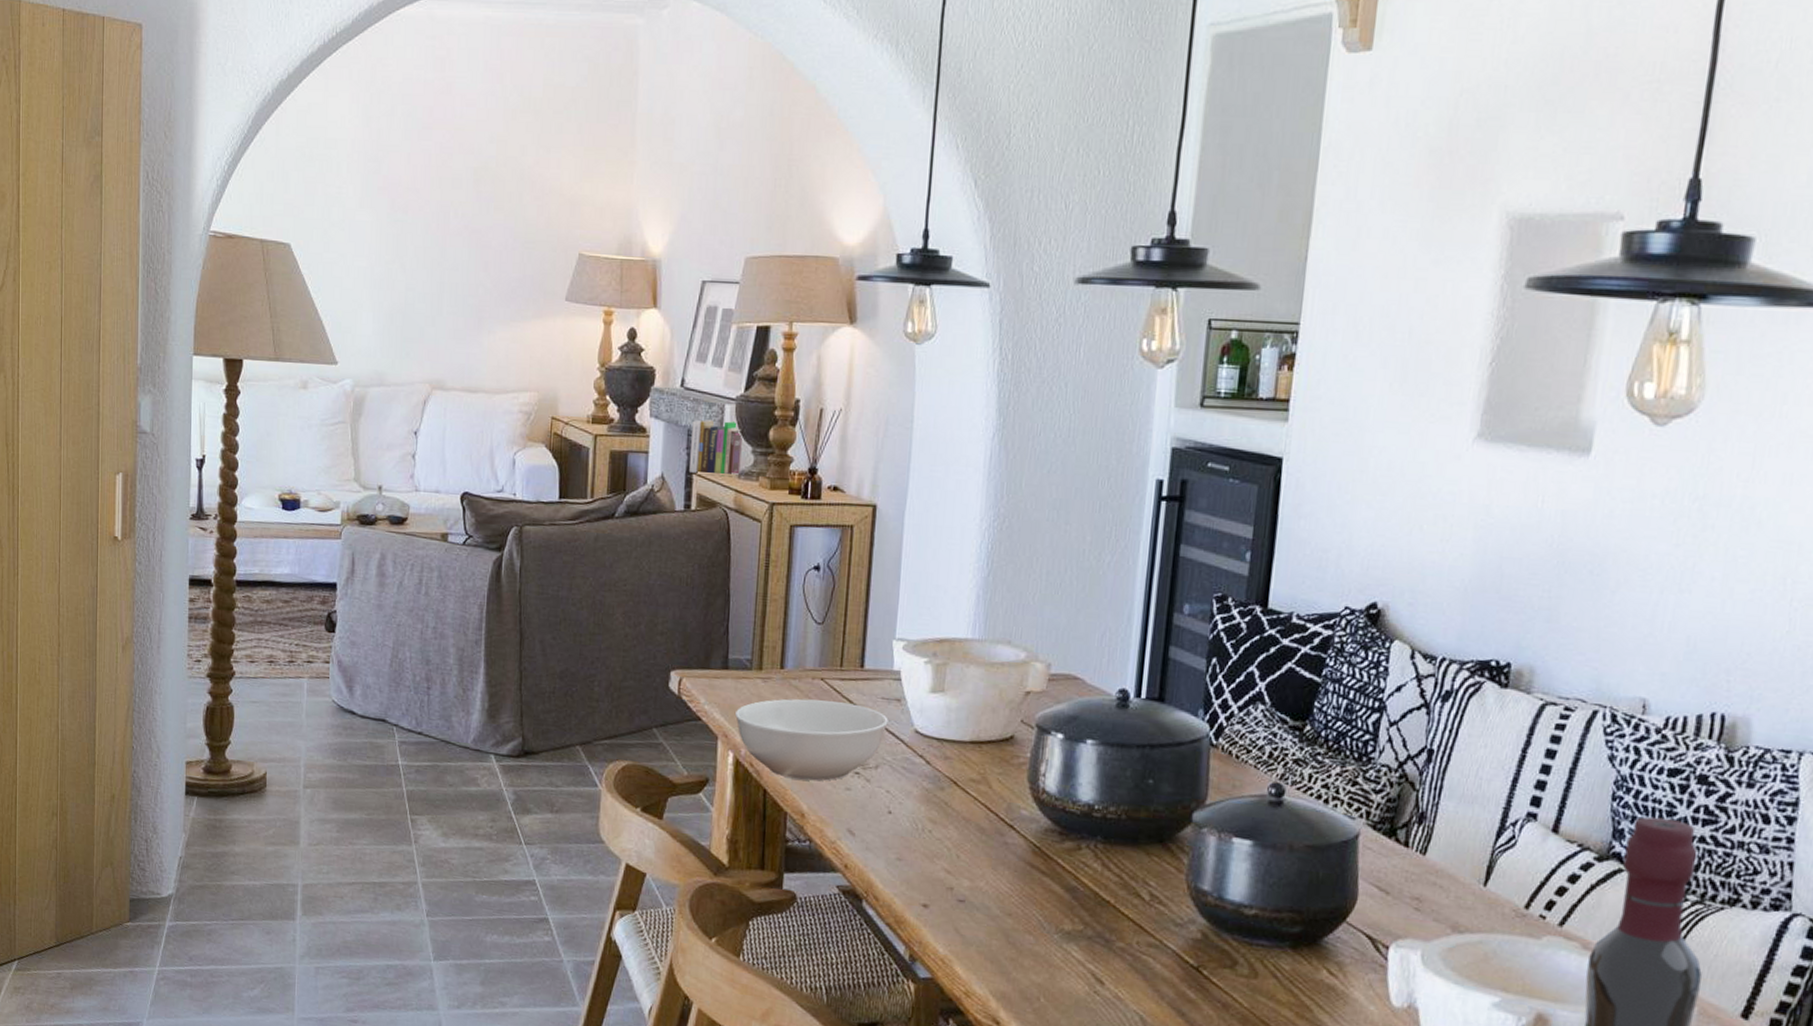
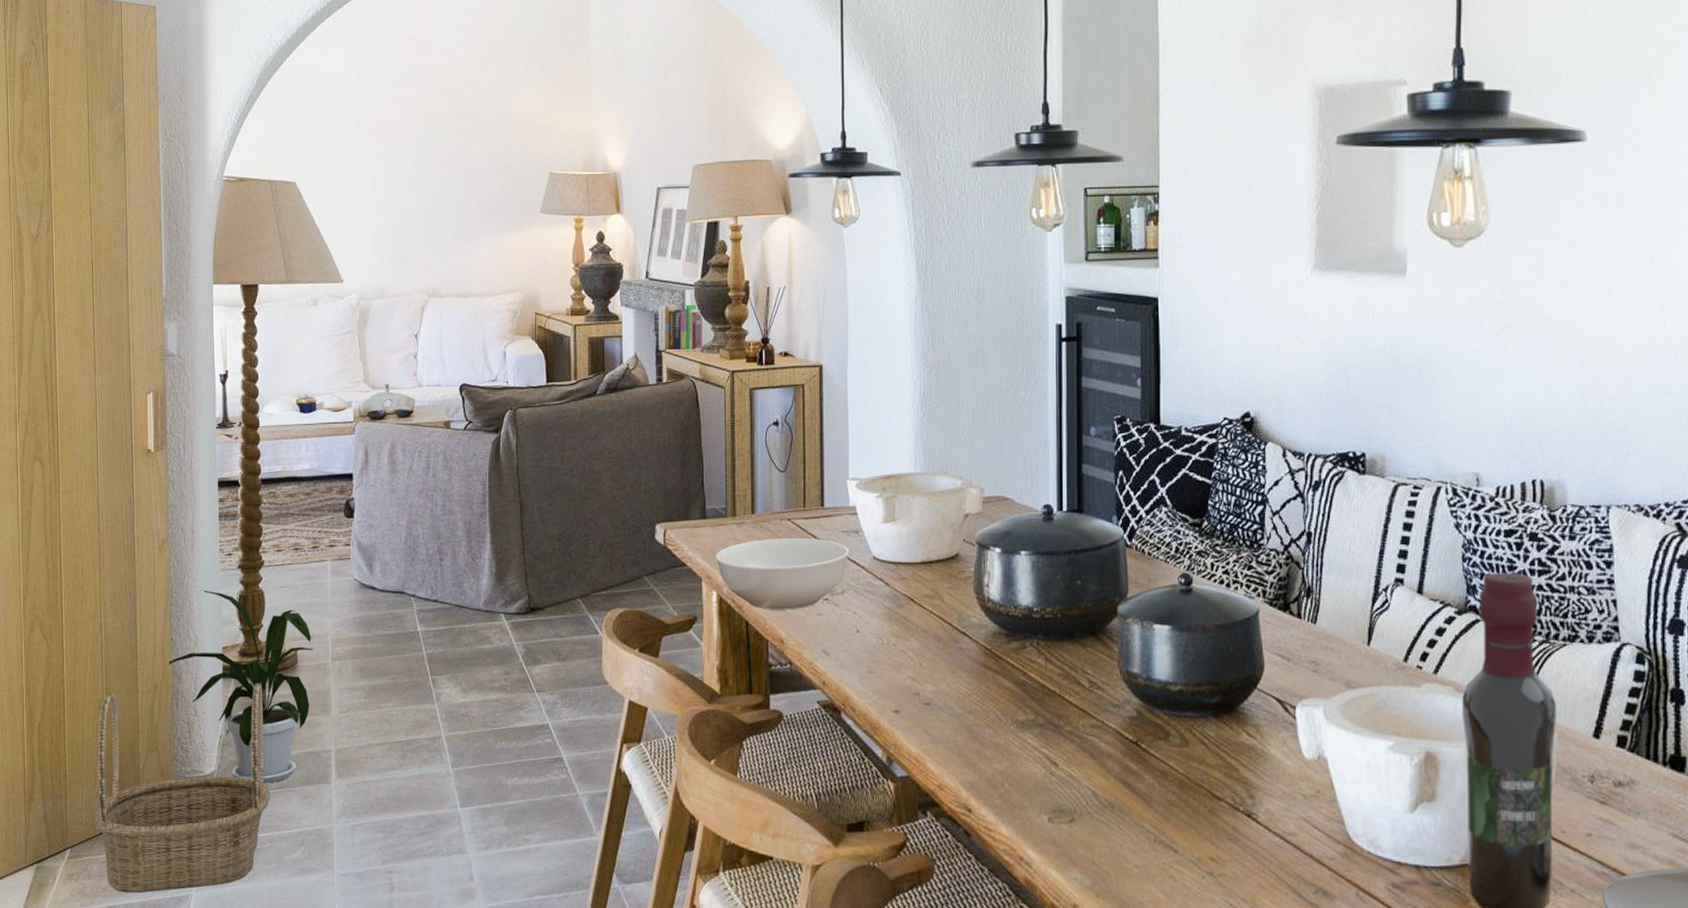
basket: none [43,799,231,1016] -> present [93,683,271,894]
house plant: none [126,697,284,914] -> present [167,590,313,784]

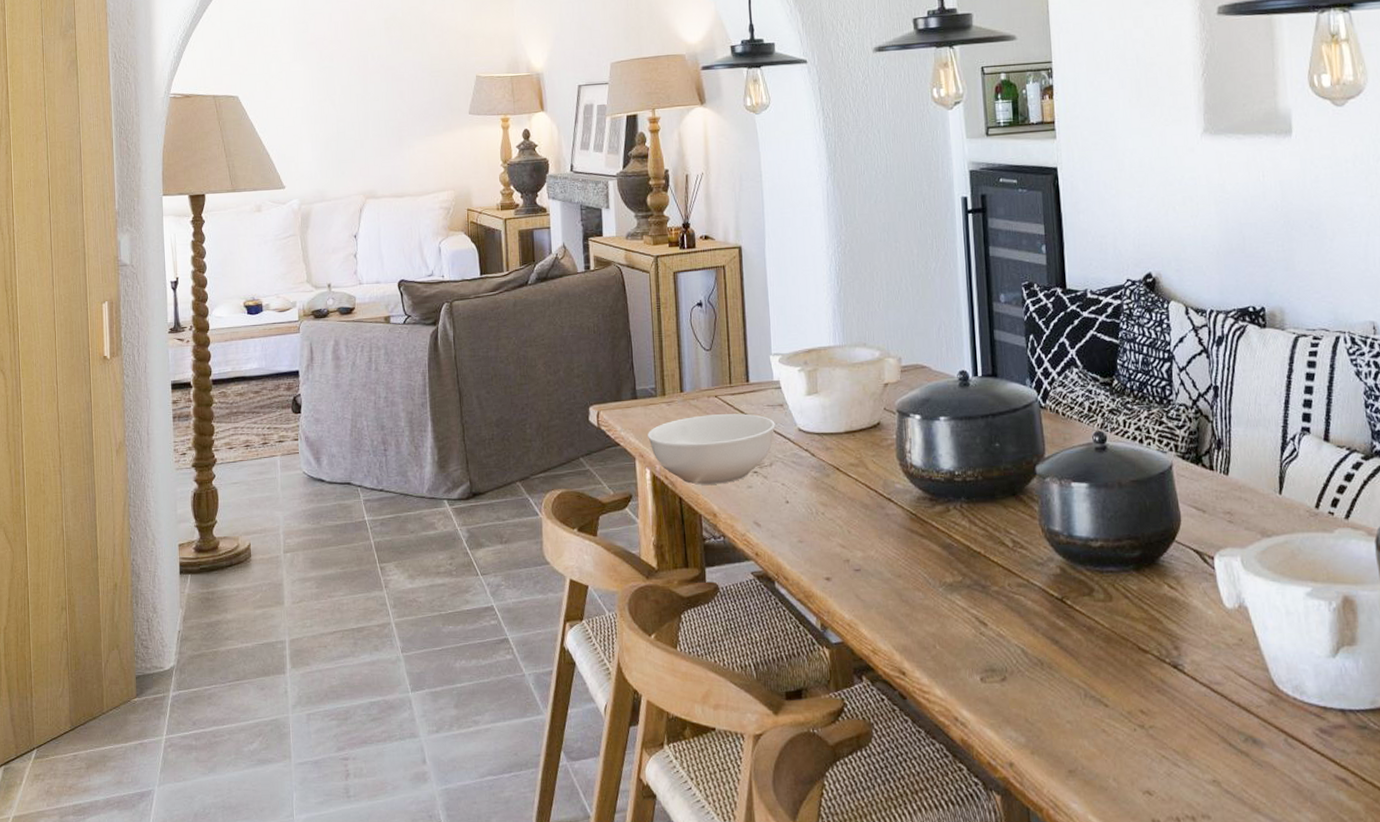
basket: present [93,683,271,894] -> none [58,578,229,791]
house plant: present [167,590,313,784] -> none [126,489,266,677]
books: present [658,304,703,352] -> none [583,194,627,240]

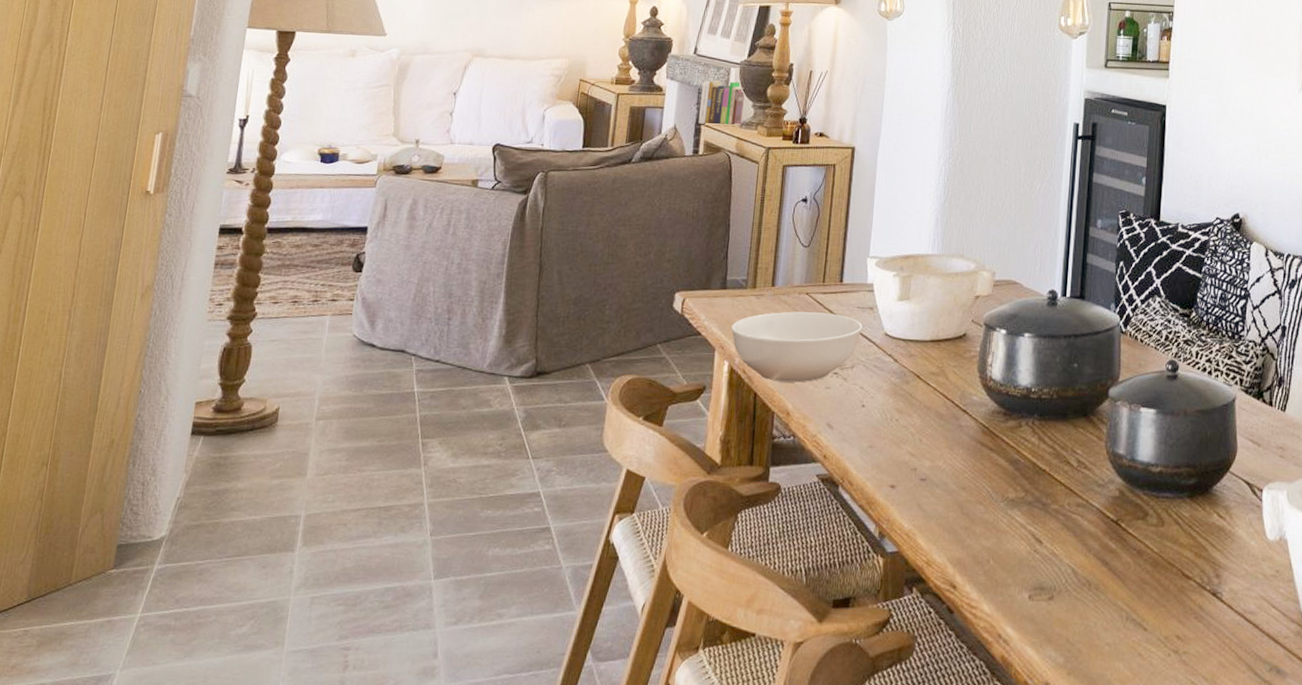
books: none [583,194,627,240] -> present [697,80,745,127]

